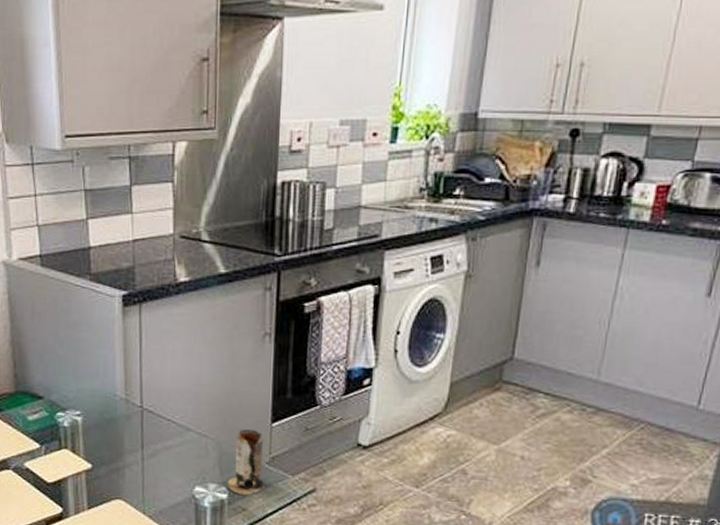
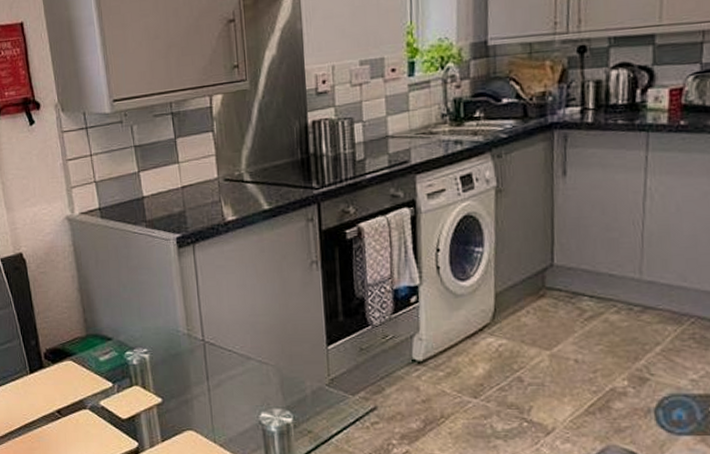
can: present [228,428,265,495] -> none [292,353,327,417]

